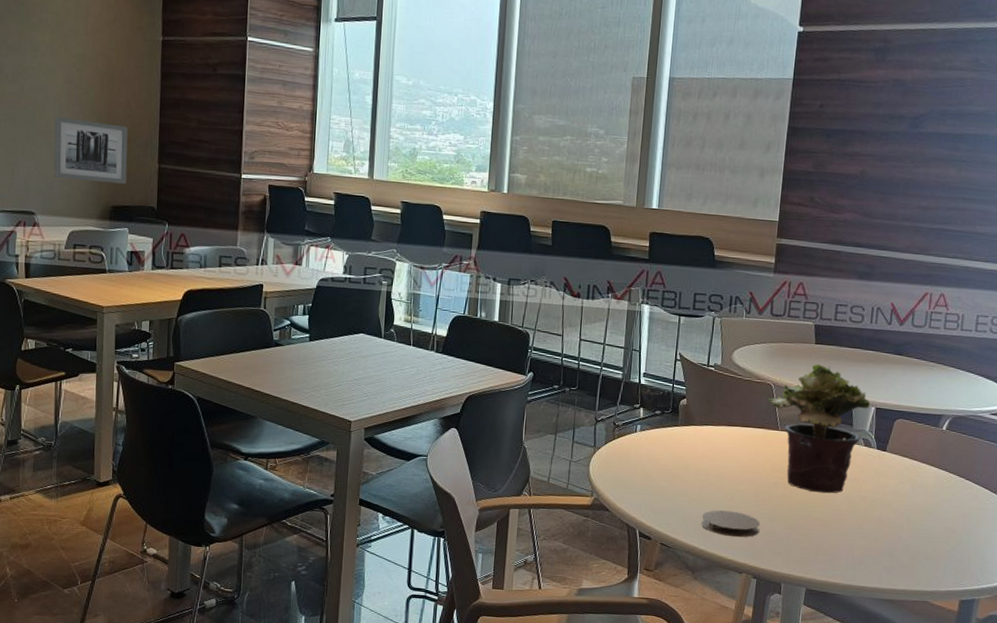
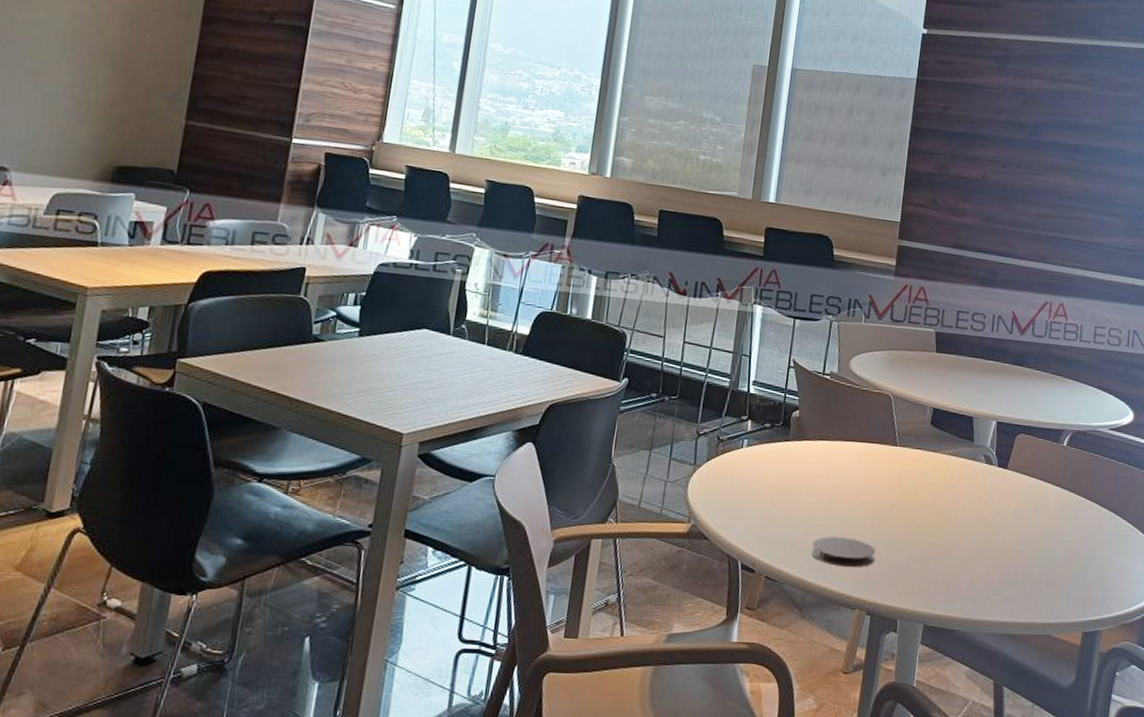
wall art: present [54,117,128,184] -> none [41,56,151,141]
potted plant: present [768,364,870,494] -> none [886,374,991,516]

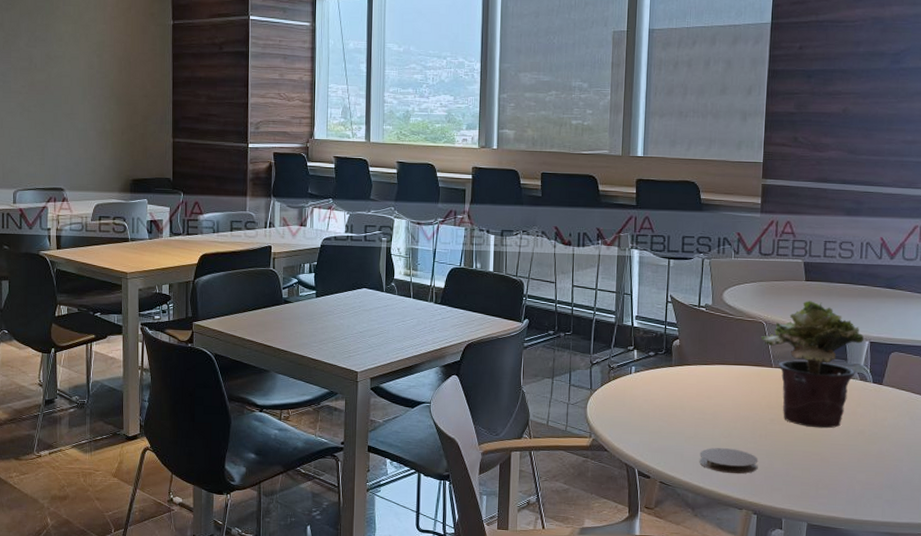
potted plant: none [886,374,991,516] -> present [760,301,864,429]

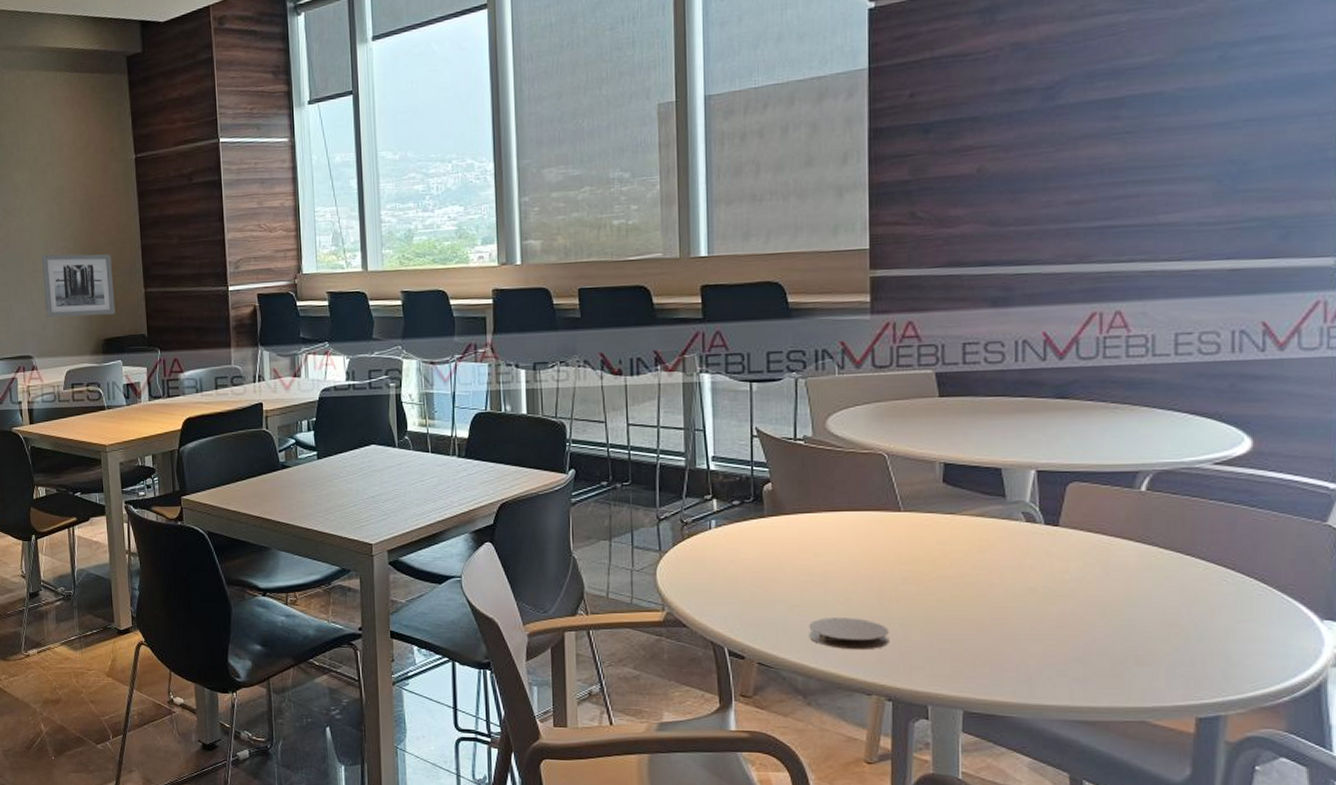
wall art: none [79,100,145,158] -> present [41,254,116,318]
potted plant: present [760,301,864,429] -> none [881,422,1027,587]

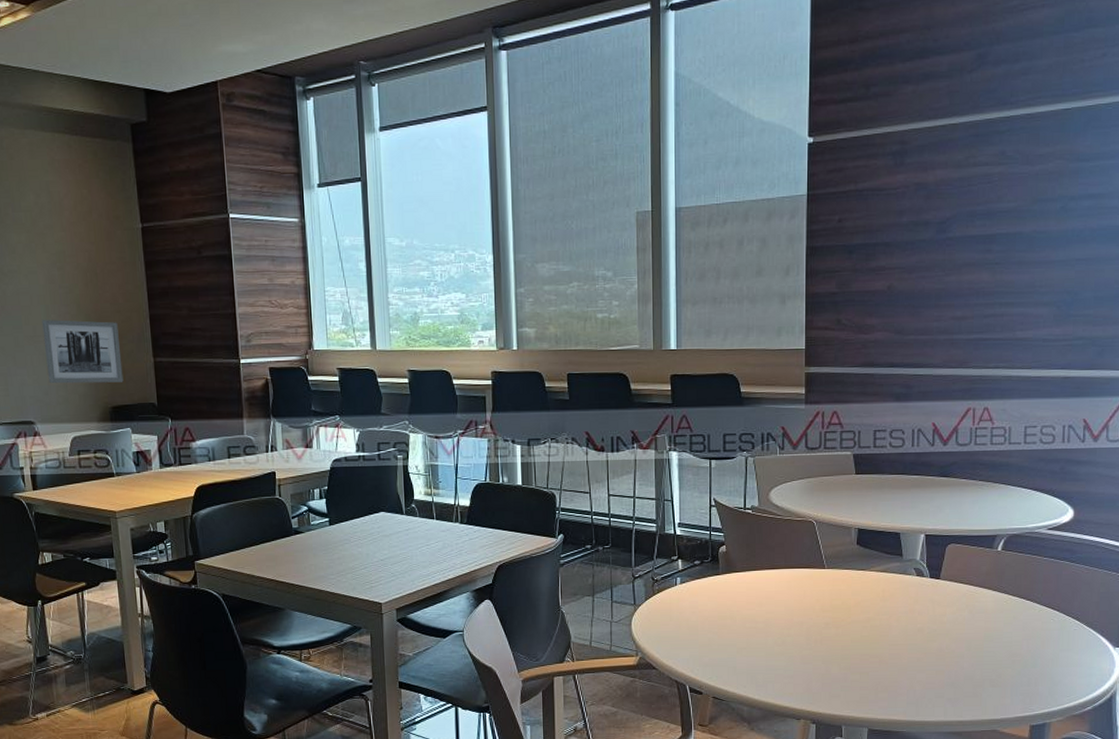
coaster: present [809,618,890,650] -> none [753,657,815,684]

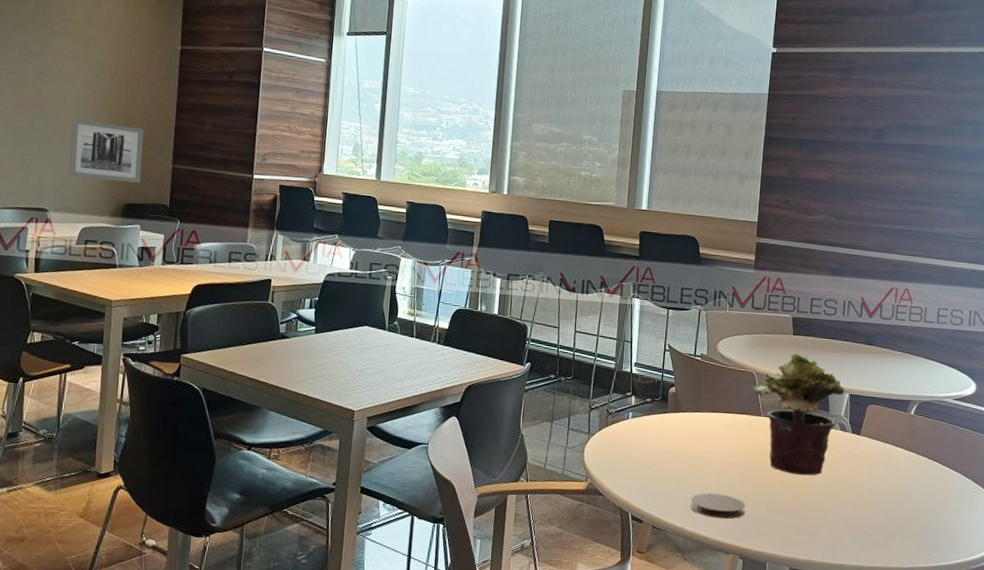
coaster: none [753,657,815,684] -> present [690,493,746,520]
potted plant: none [811,495,918,629] -> present [751,353,844,476]

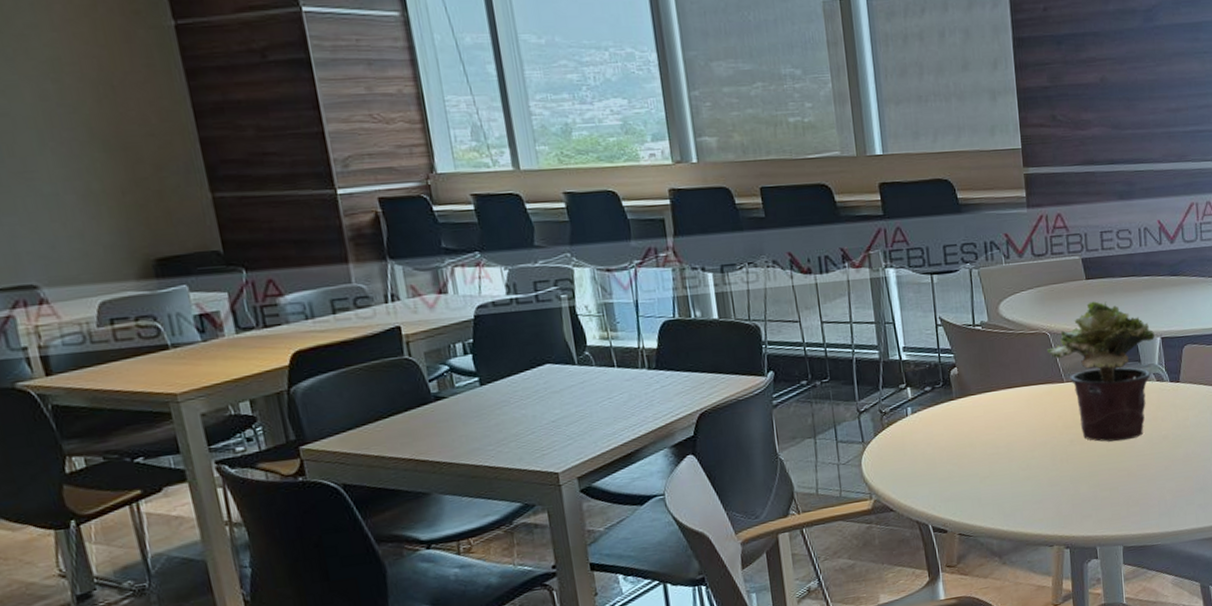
wall art: present [68,119,144,183] -> none [34,148,170,234]
coaster: present [690,493,746,520] -> none [998,480,1064,510]

